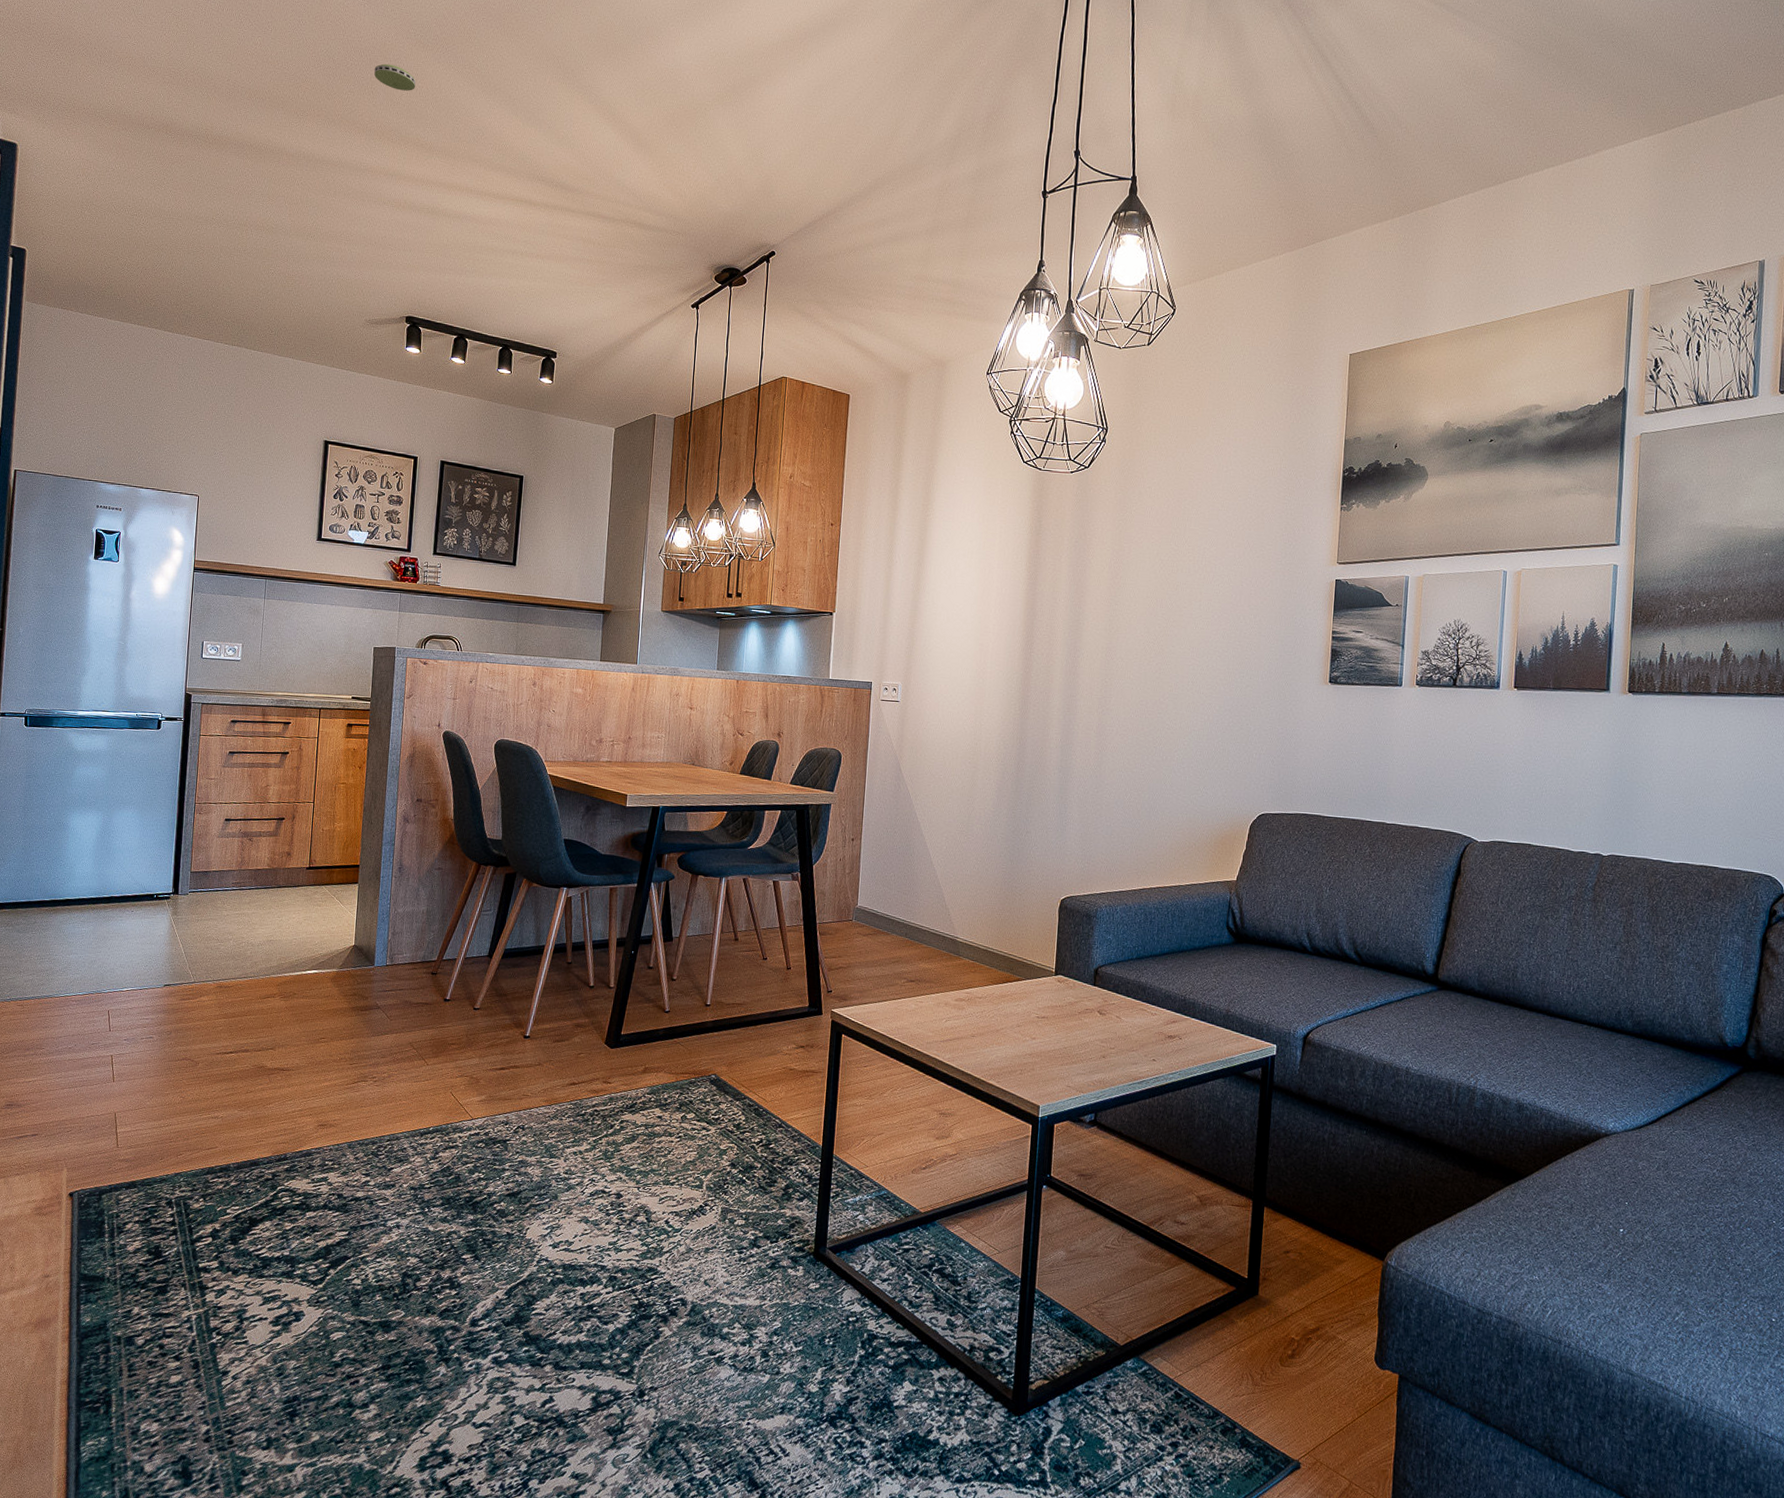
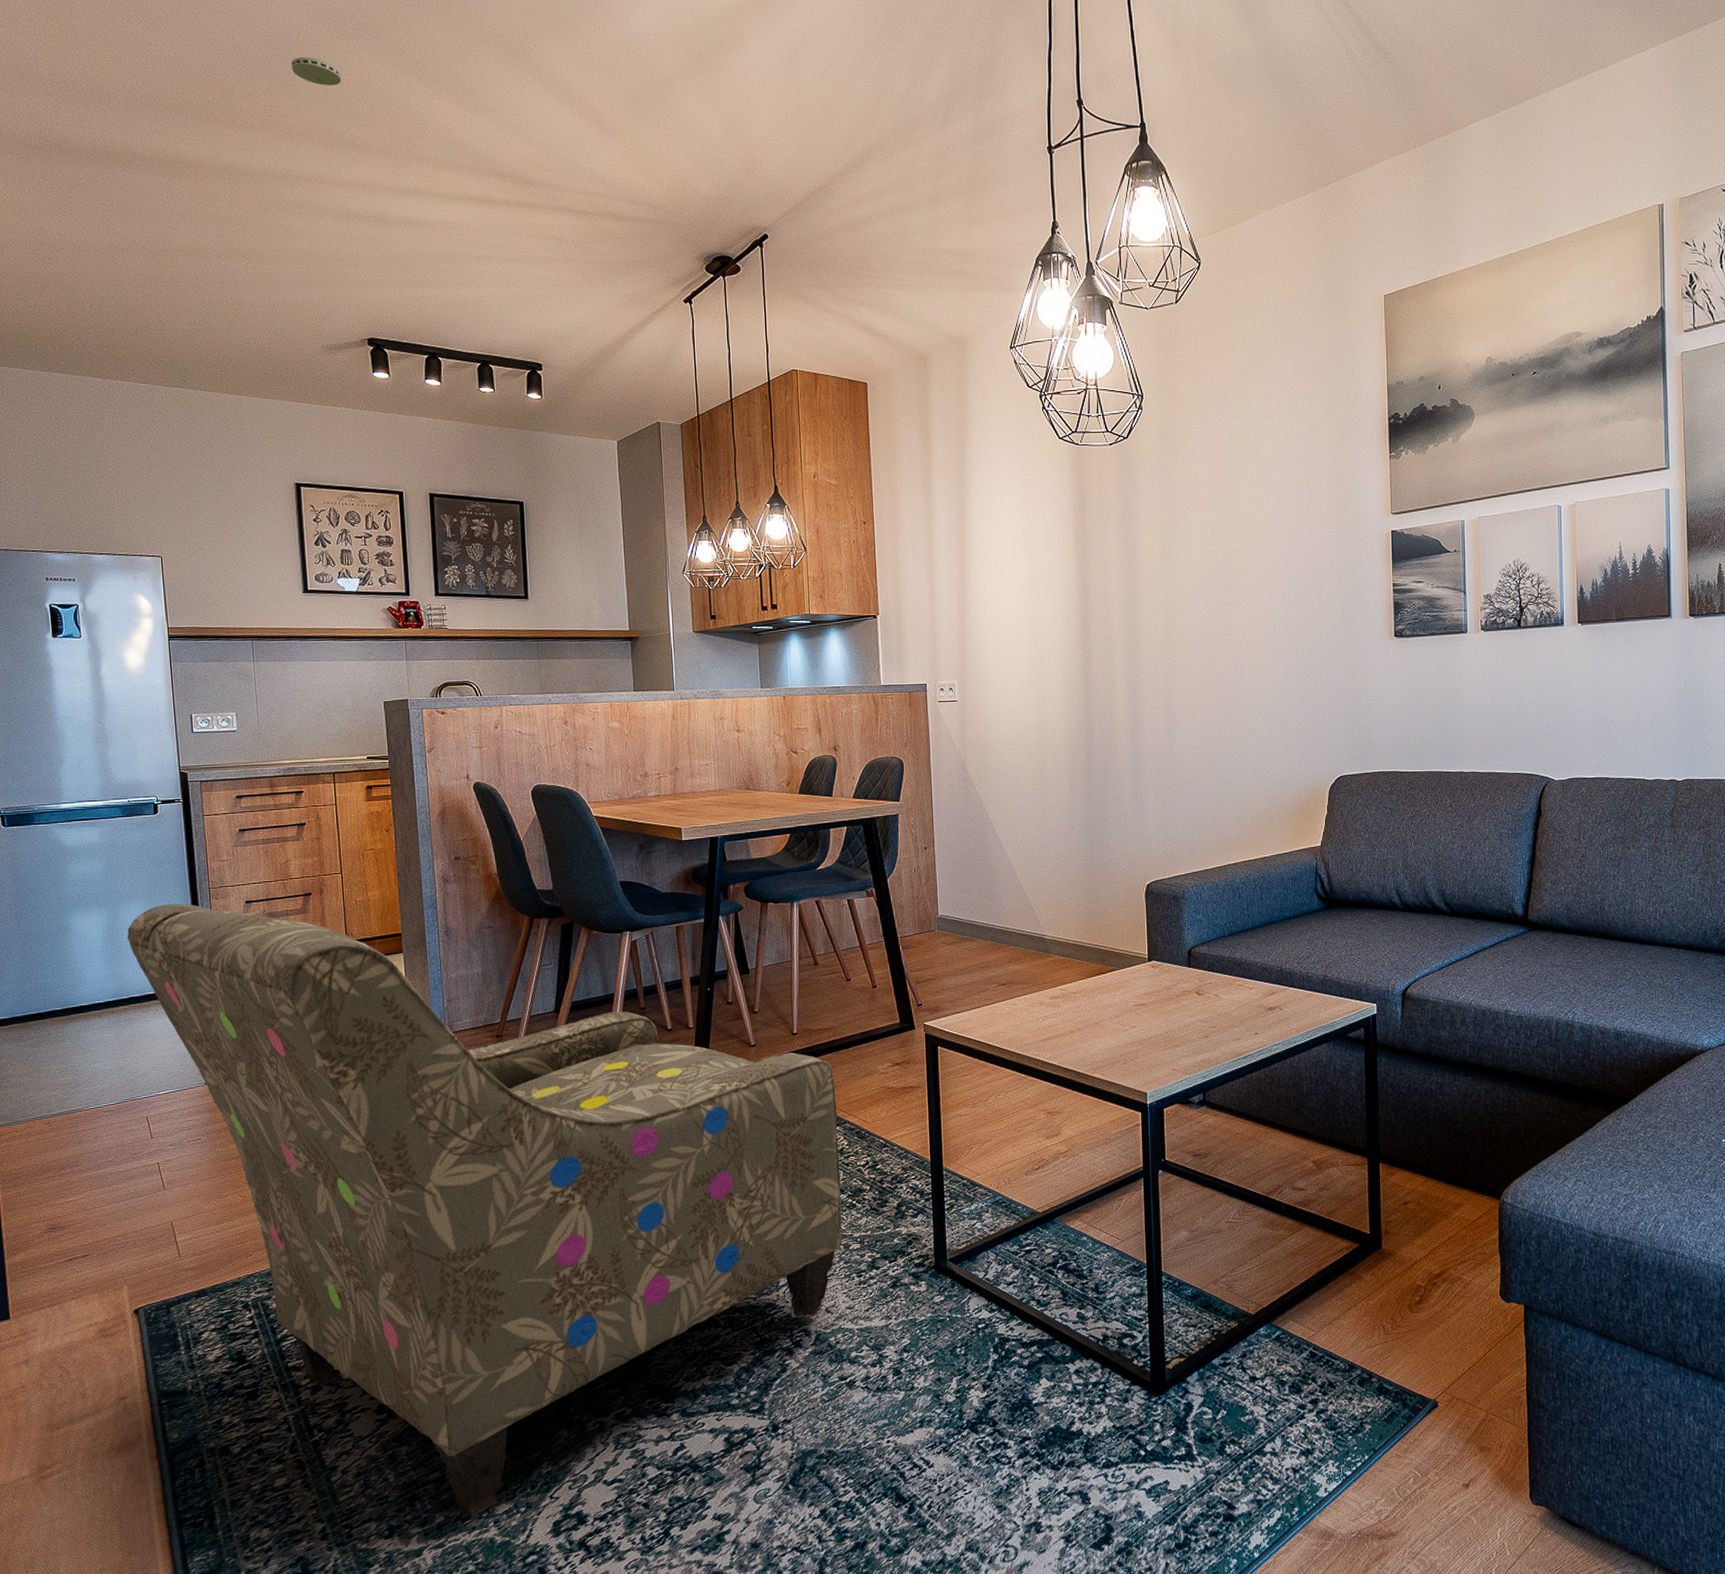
armchair: none [116,813,740,1442] -> present [126,904,842,1519]

